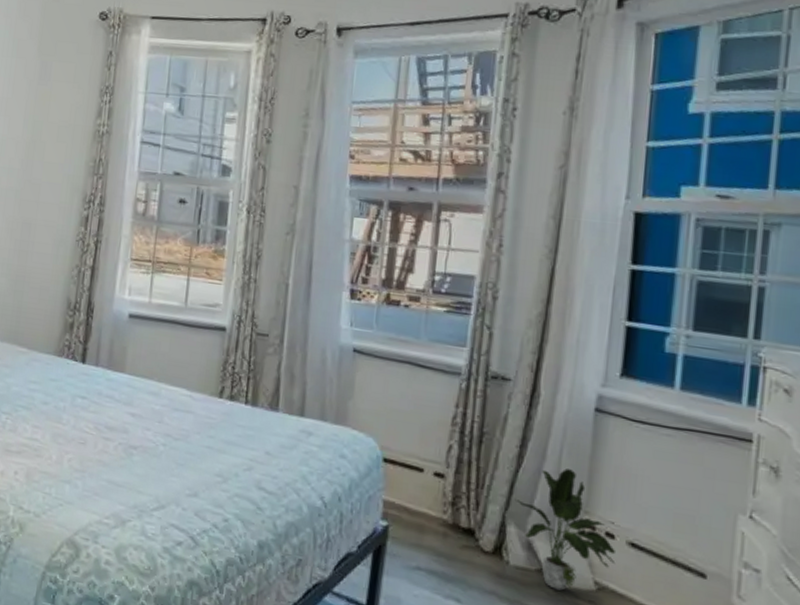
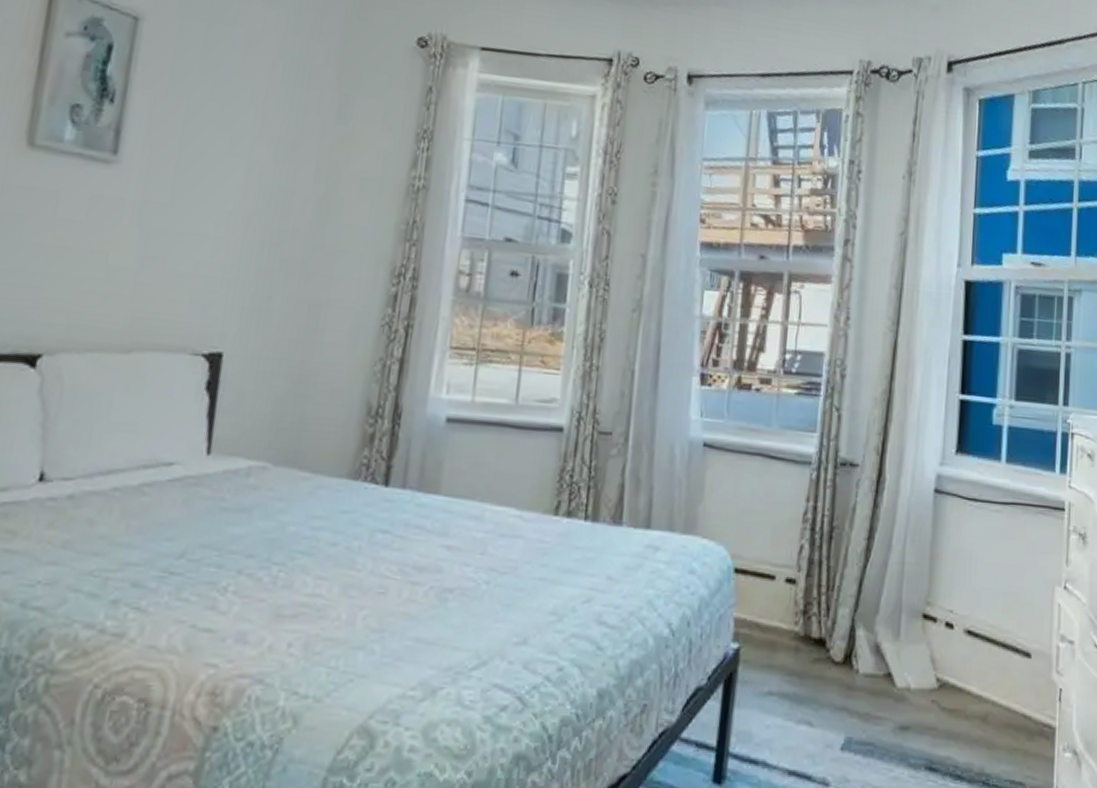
potted plant: present [515,469,616,591] -> none [863,558,955,694]

